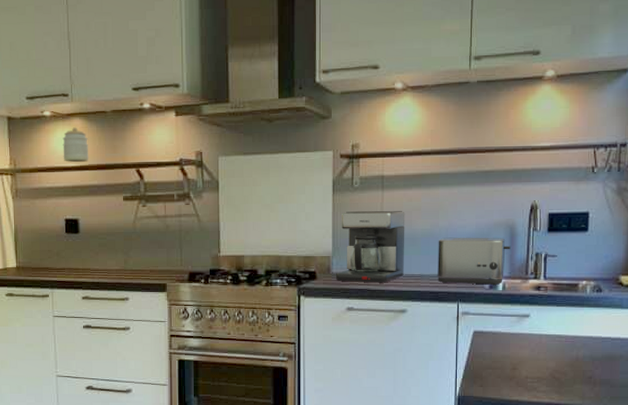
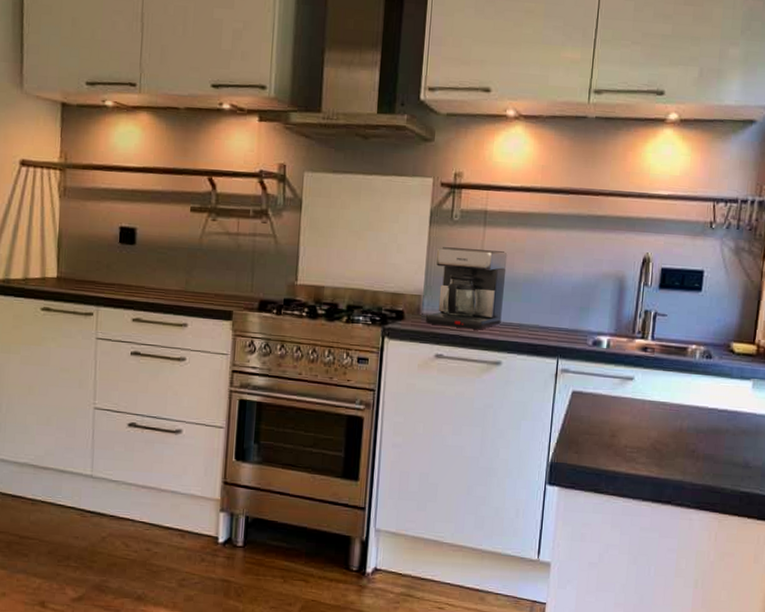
jar: present [62,127,89,162] -> none [123,122,155,164]
toaster: present [436,237,510,285] -> none [536,284,618,342]

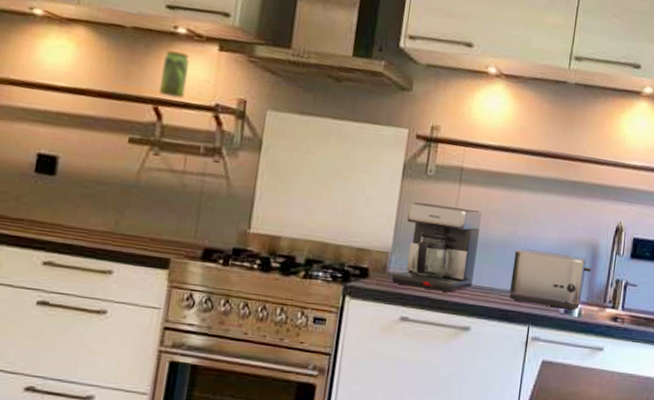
jar: none [211,125,235,169] -> present [159,49,190,99]
toaster: none [536,284,618,342] -> present [508,248,591,310]

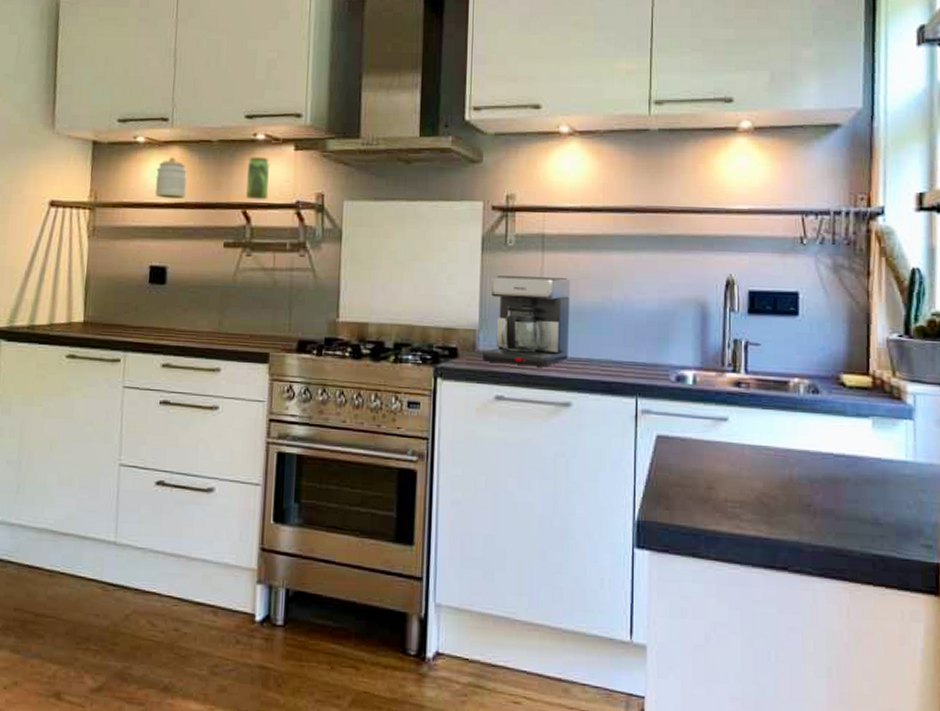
jar: none [50,37,92,85] -> present [154,157,187,199]
toaster: present [508,248,591,310] -> none [609,313,702,377]

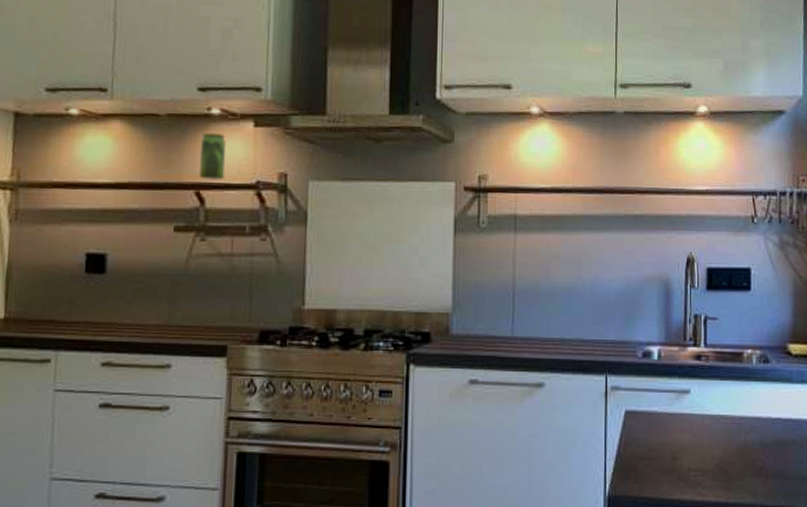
jar: present [154,157,187,199] -> none [91,132,130,178]
coffee maker: present [483,275,571,367] -> none [456,256,543,349]

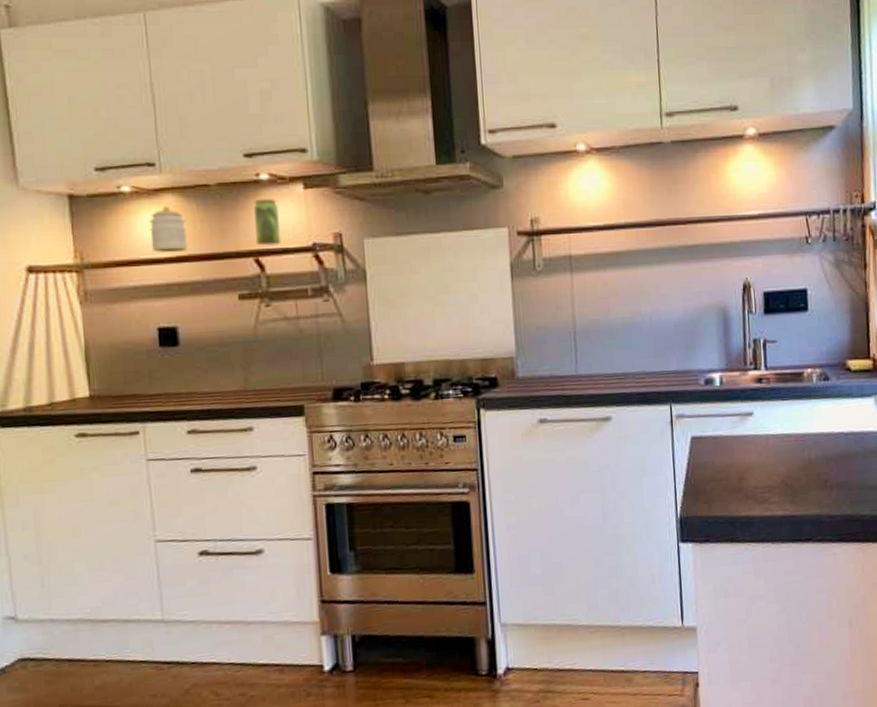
jar: none [91,132,130,178] -> present [149,206,189,253]

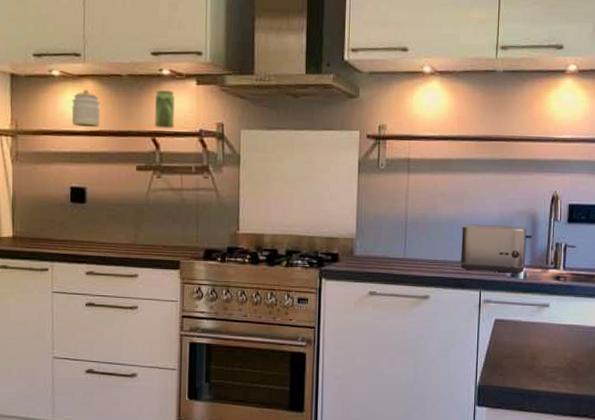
toaster: none [641,323,725,382] -> present [460,224,532,273]

